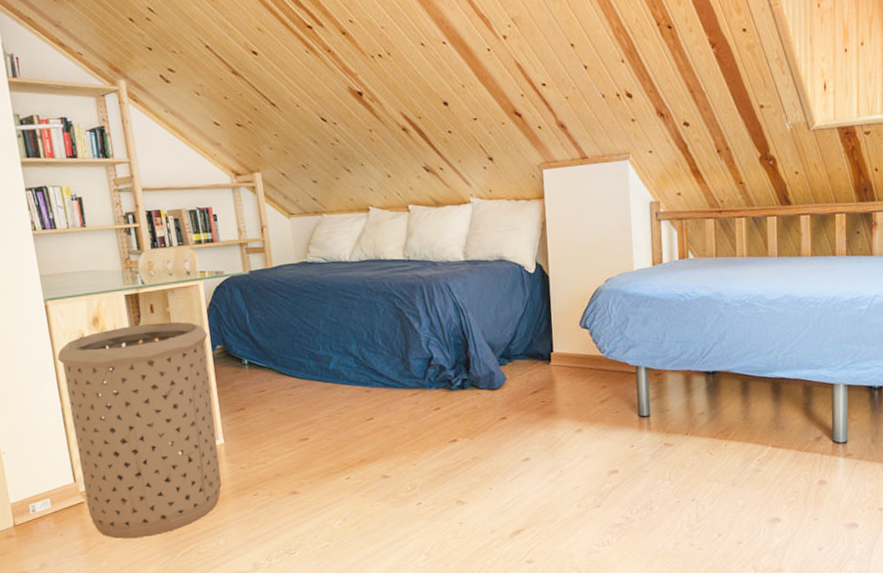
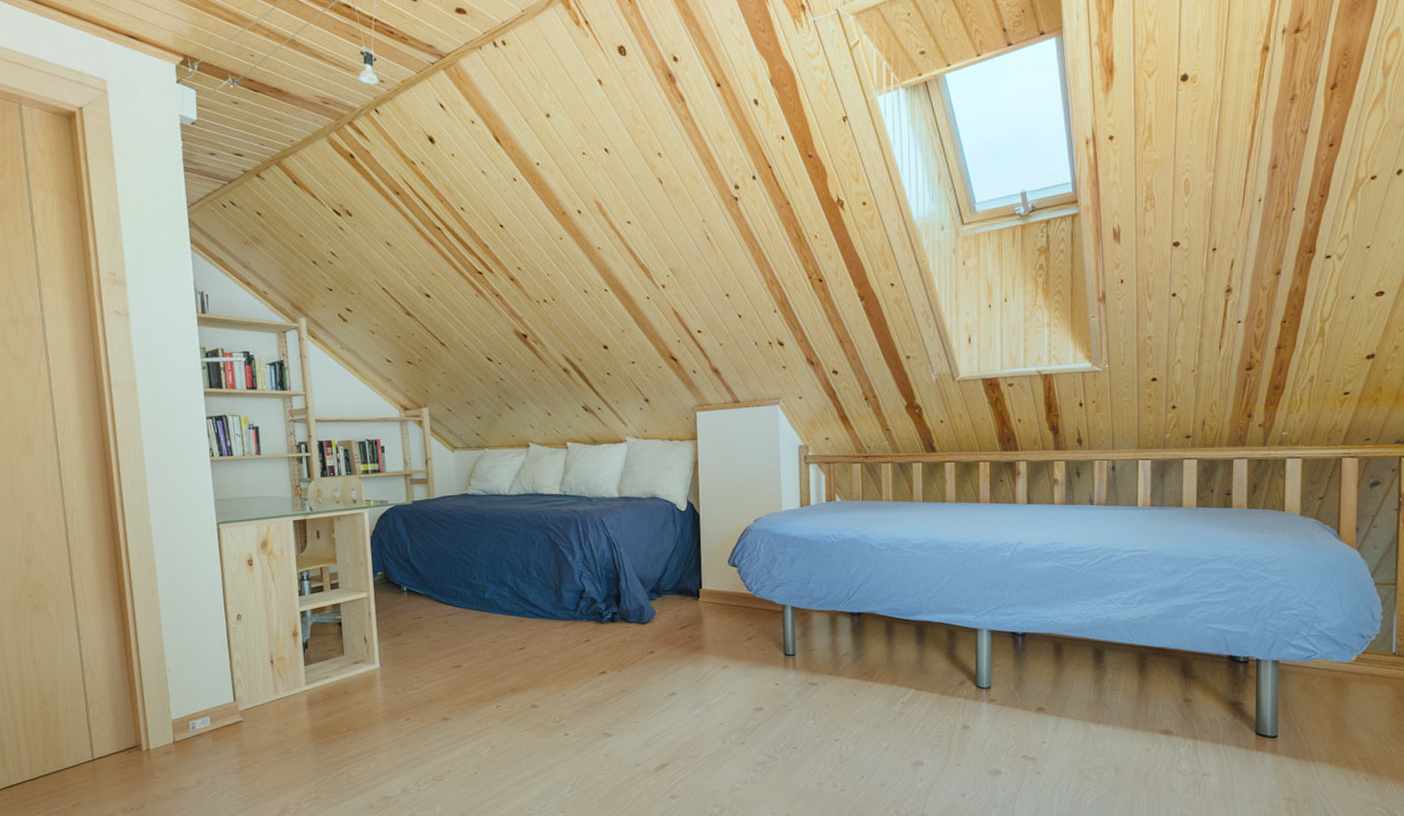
laundry basket: present [57,321,222,539] -> none [226,547,375,759]

